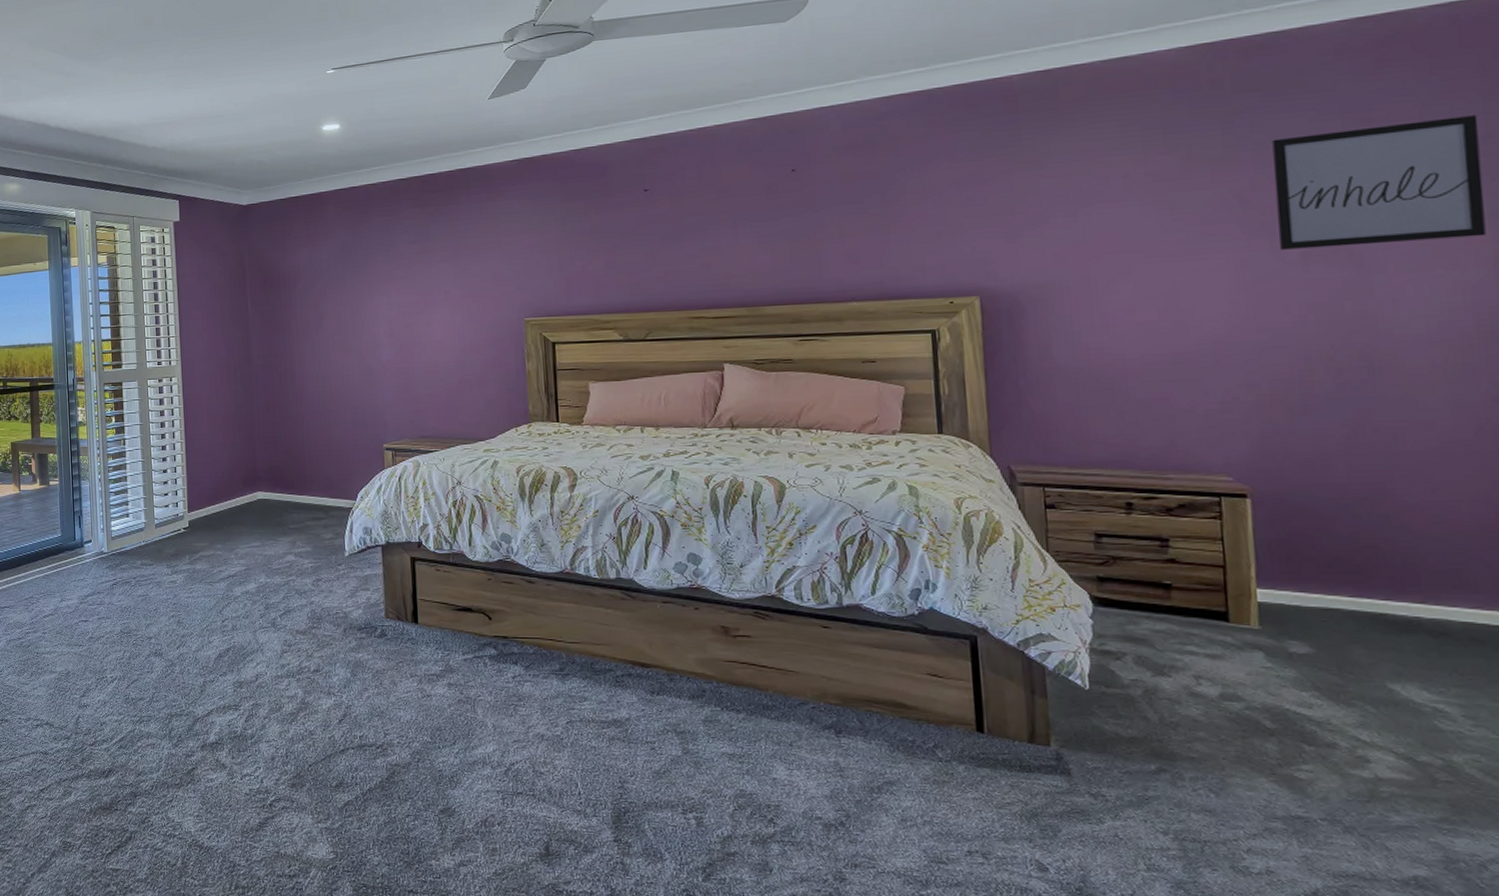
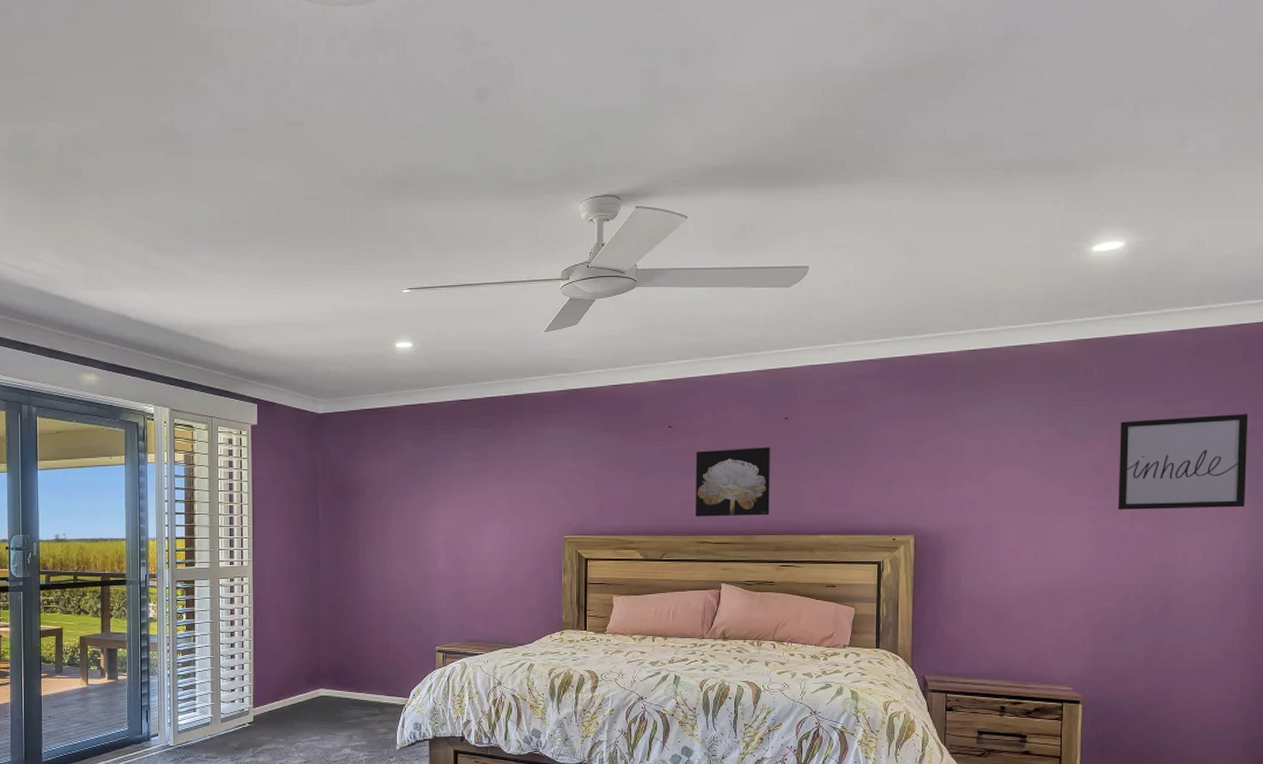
wall art: none [680,204,781,290] -> present [696,446,771,517]

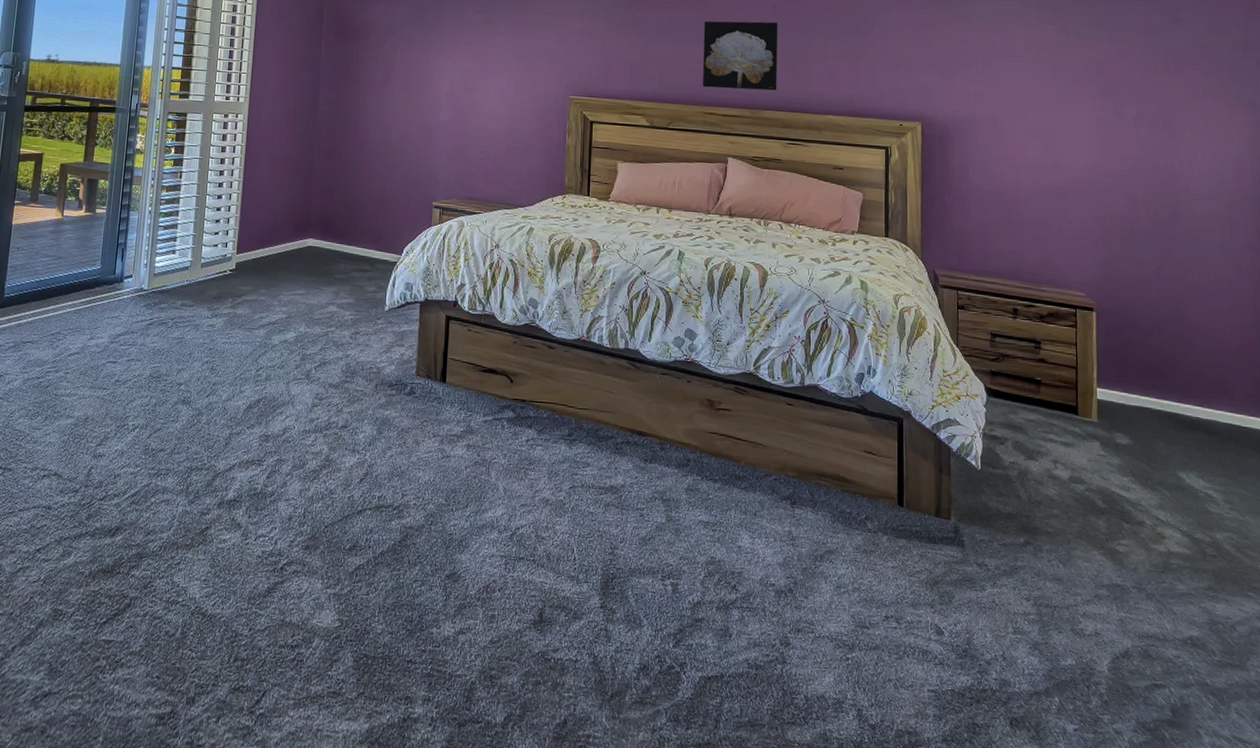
wall art: present [1117,414,1248,510] -> none [1119,24,1245,119]

